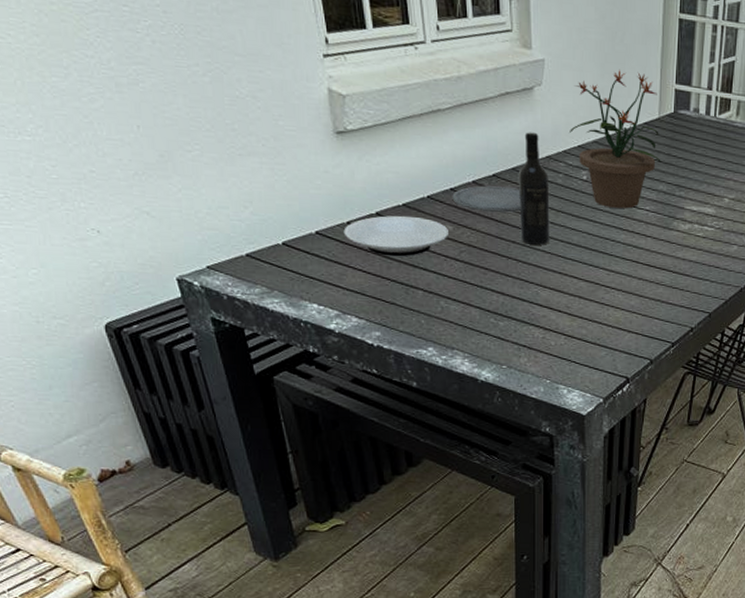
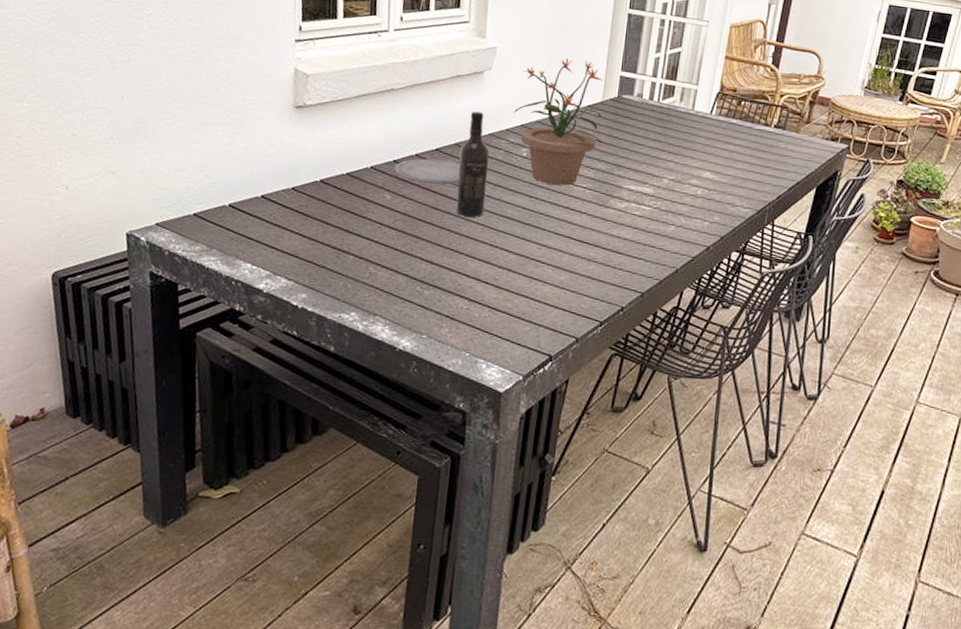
plate: present [343,215,448,257] -> none [287,183,387,223]

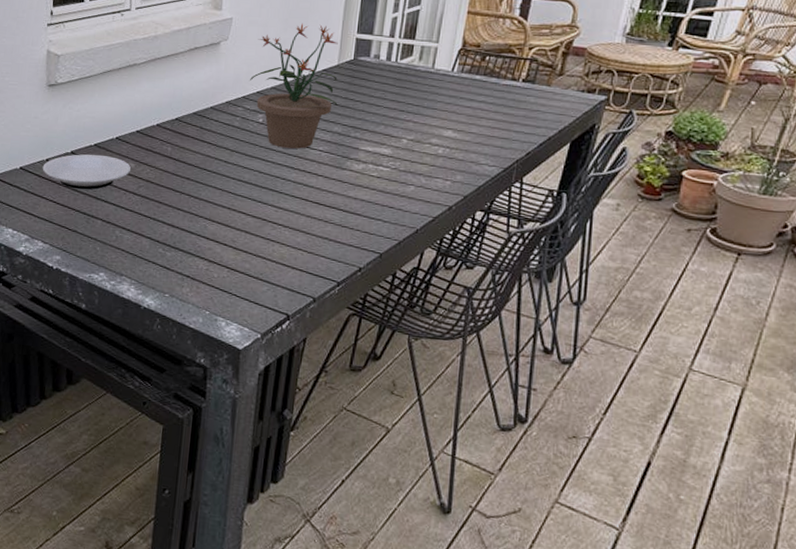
plate: none [287,183,387,223] -> present [42,154,131,190]
plate: present [394,158,461,185] -> none [137,128,199,152]
wine bottle: present [456,111,489,217] -> none [195,81,226,182]

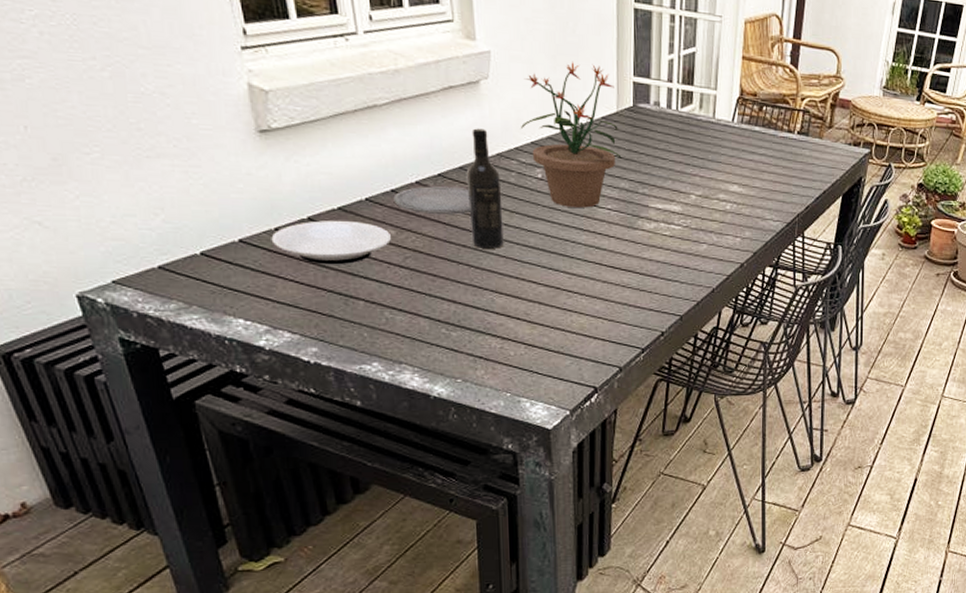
plate: none [137,128,199,152] -> present [393,185,471,215]
wine bottle: none [195,81,226,182] -> present [466,128,504,249]

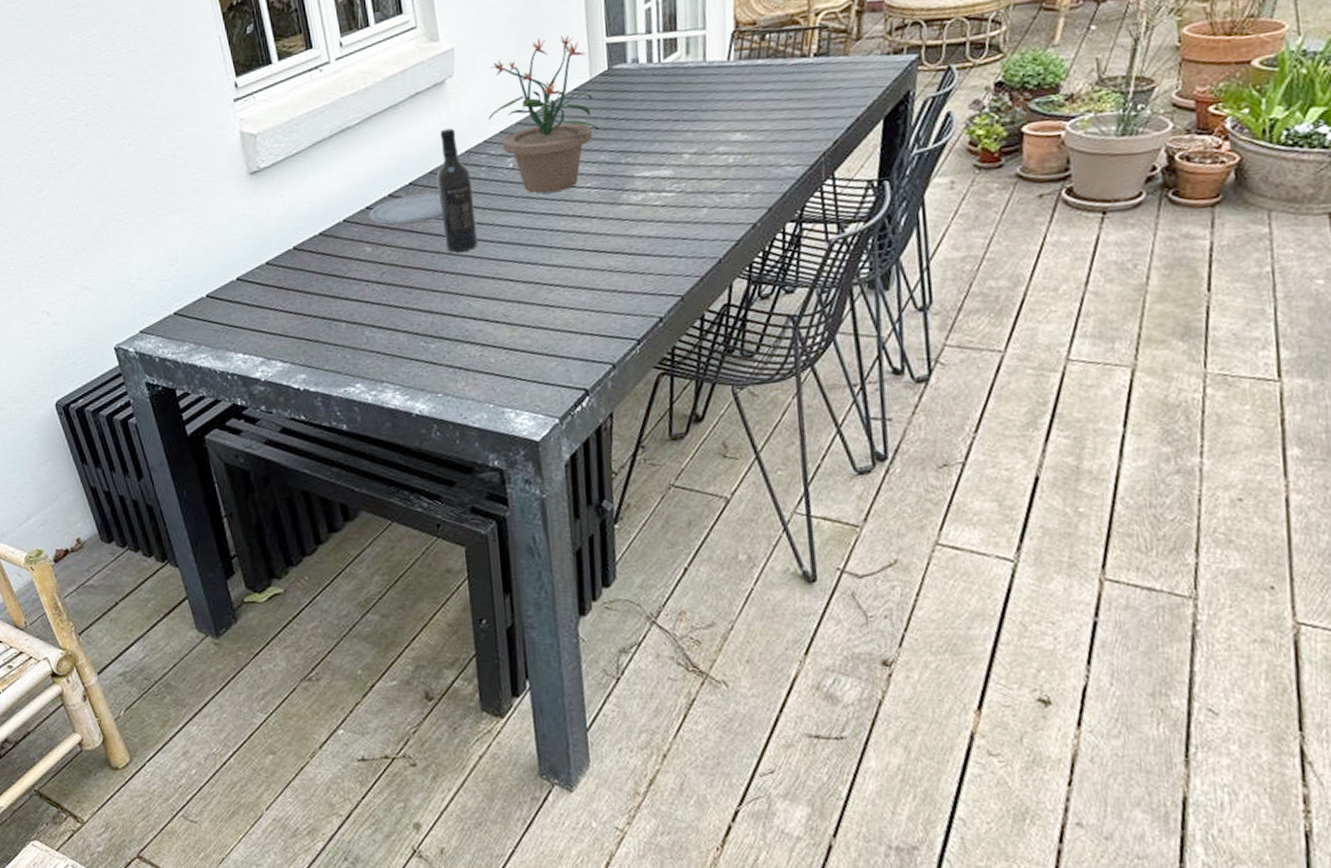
plate: present [271,220,391,265] -> none [263,243,368,292]

